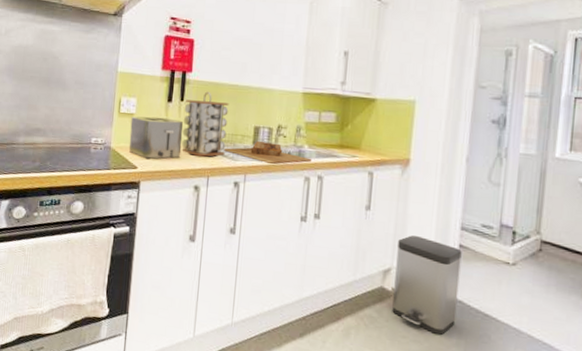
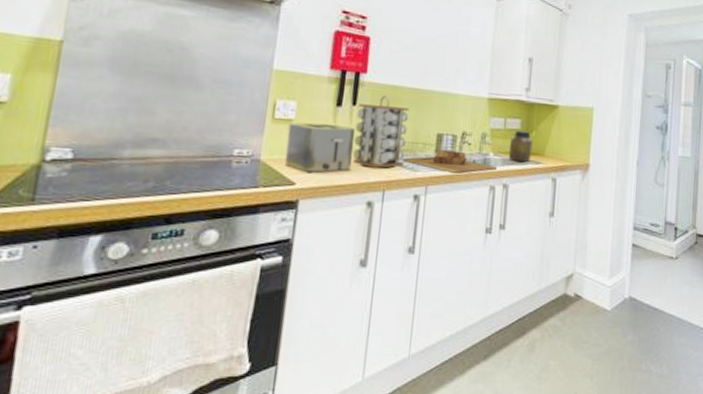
jar: none [324,123,348,156] -> present [509,130,533,163]
pedal bin: present [392,235,462,336] -> none [575,239,635,335]

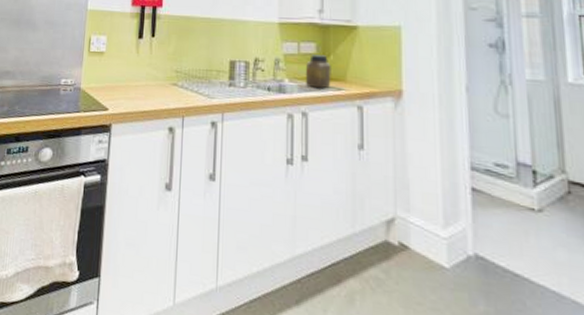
toaster: present [284,122,355,174] -> none [99,54,155,101]
spice rack: present [352,95,409,169] -> none [154,26,202,96]
cutting board: present [402,149,498,175] -> none [199,75,294,102]

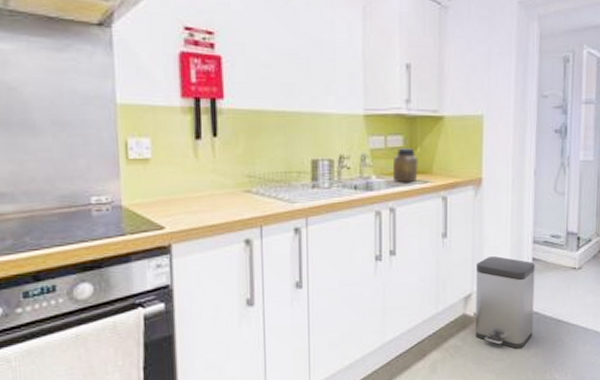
pedal bin: none [400,178,480,302] -> present [476,256,535,350]

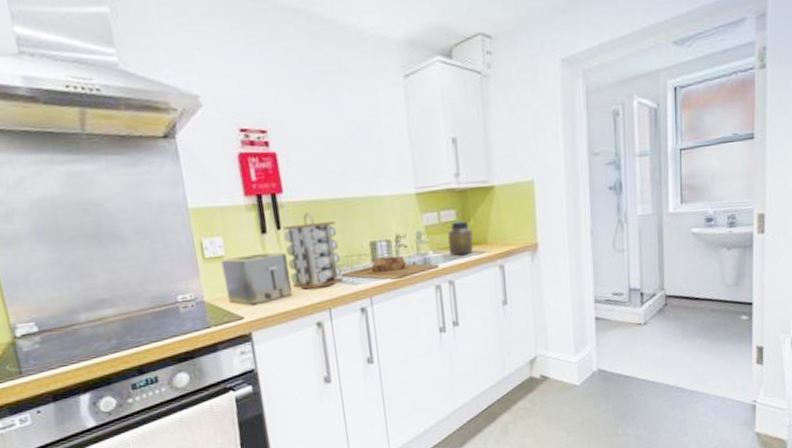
toaster: none [146,160,223,216] -> present [221,252,293,306]
spice rack: none [219,122,279,203] -> present [283,212,343,290]
cutting board: none [277,176,382,202] -> present [341,255,440,281]
pedal bin: present [476,256,535,350] -> none [539,318,602,407]

